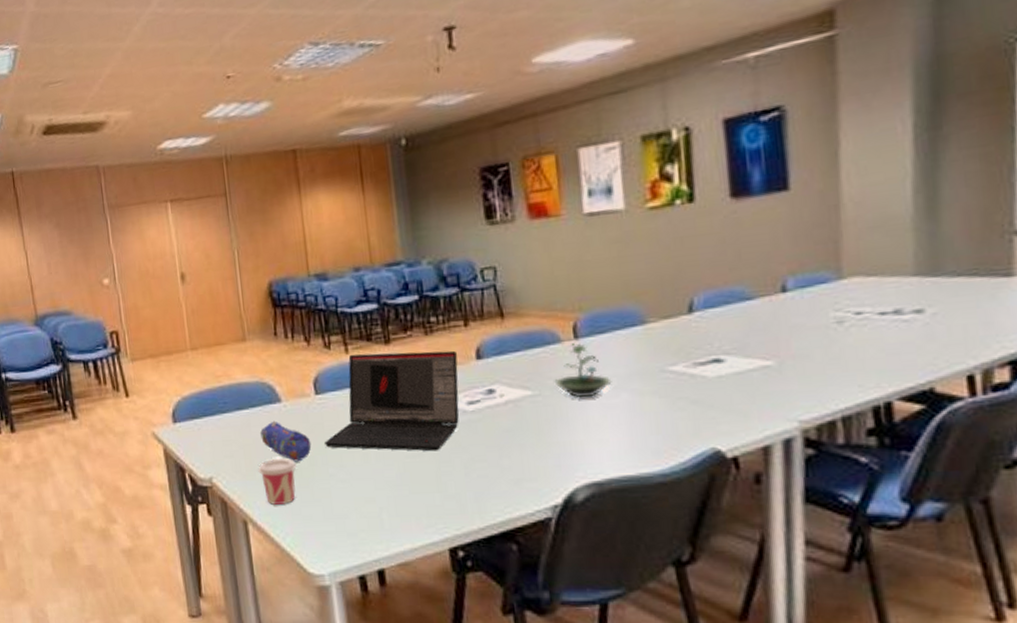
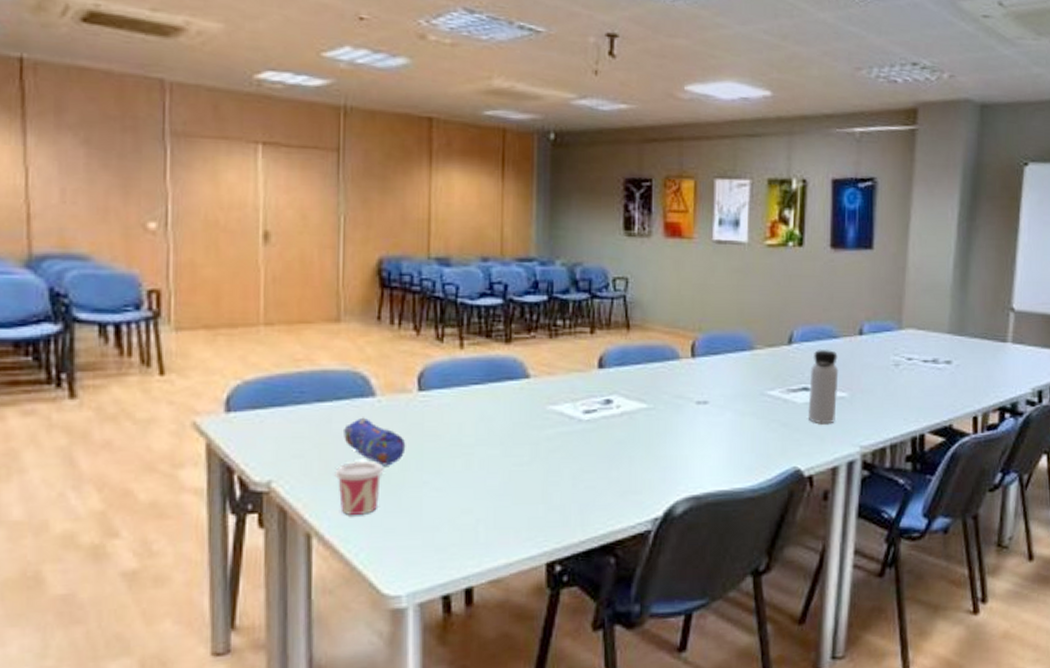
laptop: present [325,350,459,452] -> none [422,350,580,460]
terrarium: present [554,342,612,397] -> none [669,360,719,414]
water bottle: none [721,314,761,398] -> present [808,349,839,424]

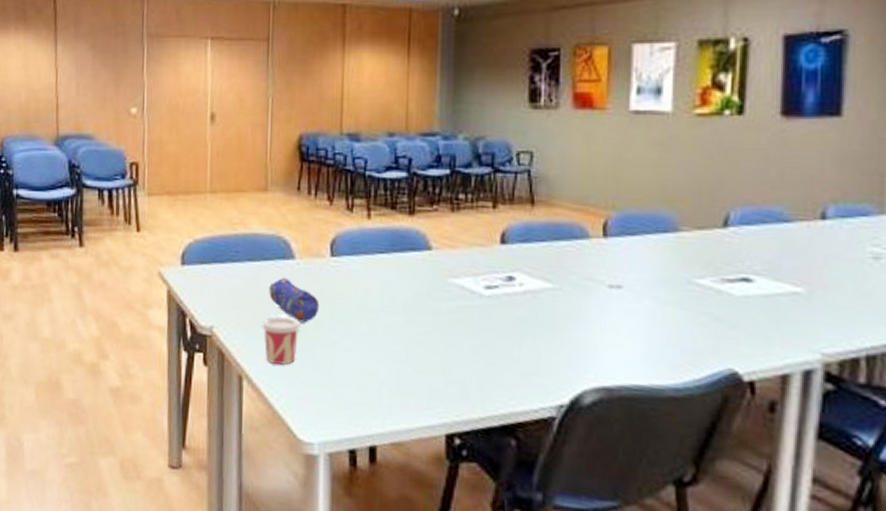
water bottle: present [808,349,839,424] -> none [748,234,792,324]

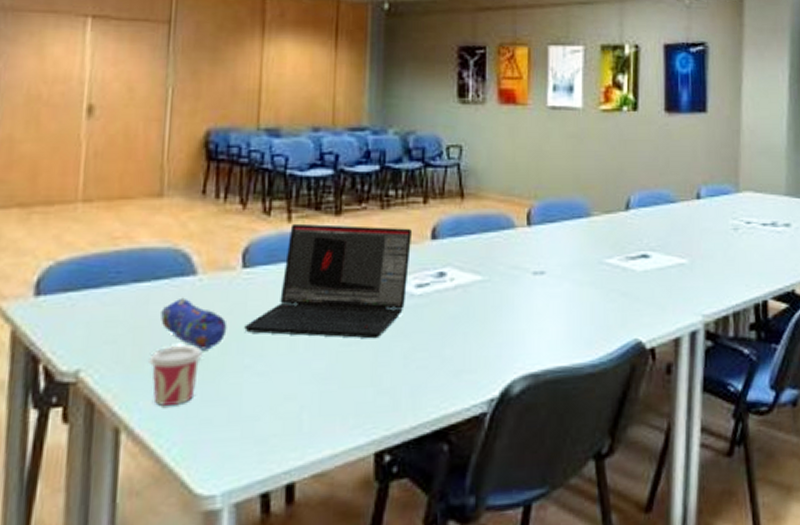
laptop: none [333,220,482,332] -> present [244,223,413,339]

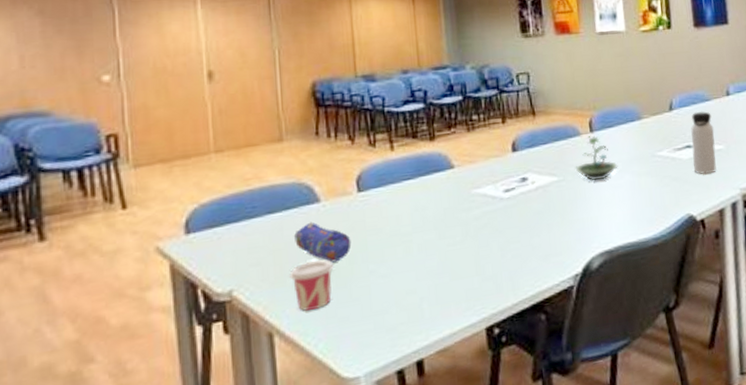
laptop: present [244,223,413,339] -> none [366,145,497,245]
terrarium: none [504,229,557,285] -> present [575,135,618,180]
water bottle: none [647,214,678,293] -> present [691,111,717,174]

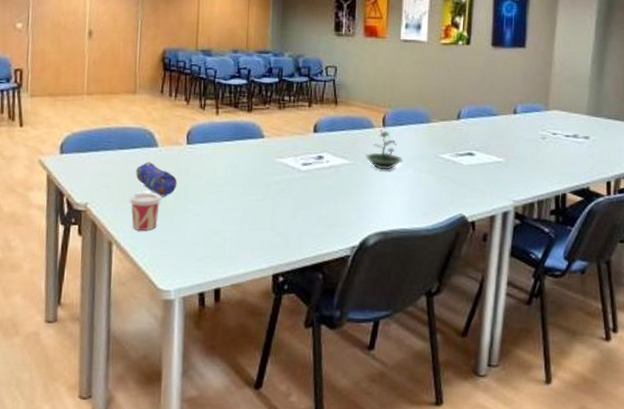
water bottle: present [691,111,717,174] -> none [471,123,497,182]

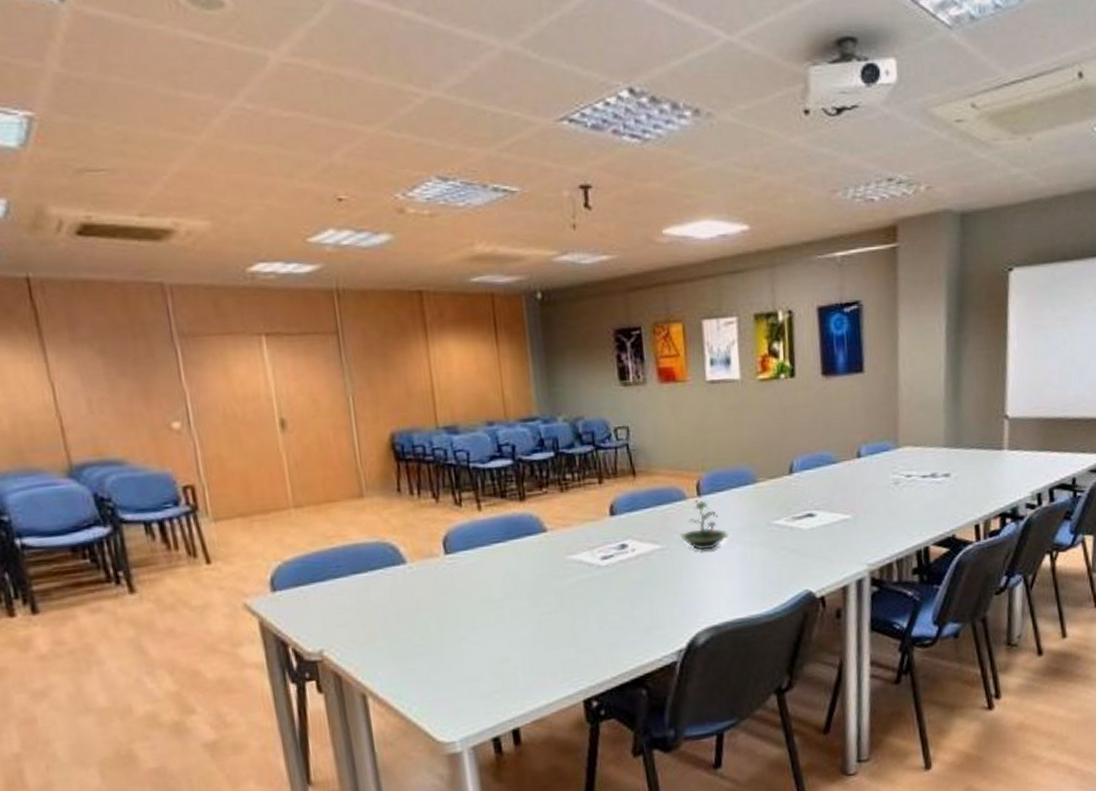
cup: present [129,192,162,231] -> none [379,623,424,675]
pencil case: present [135,161,177,197] -> none [380,583,441,627]

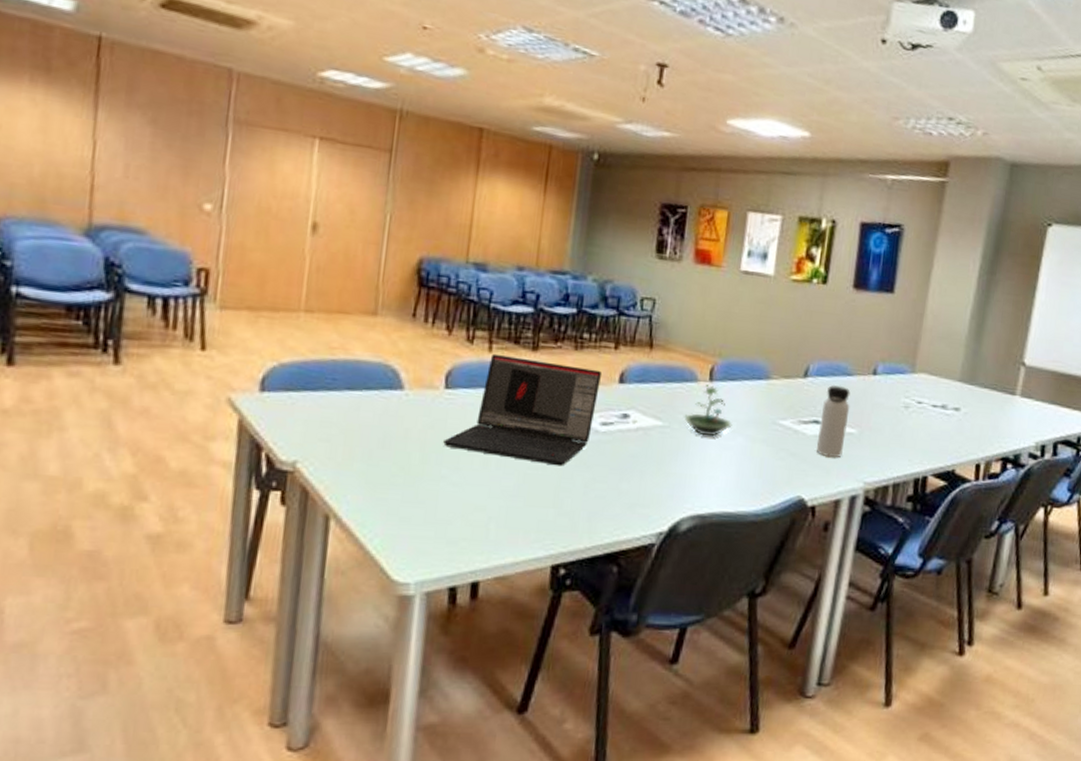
laptop: none [455,507,594,610] -> present [443,353,602,467]
water bottle: none [813,475,842,547] -> present [816,384,850,458]

